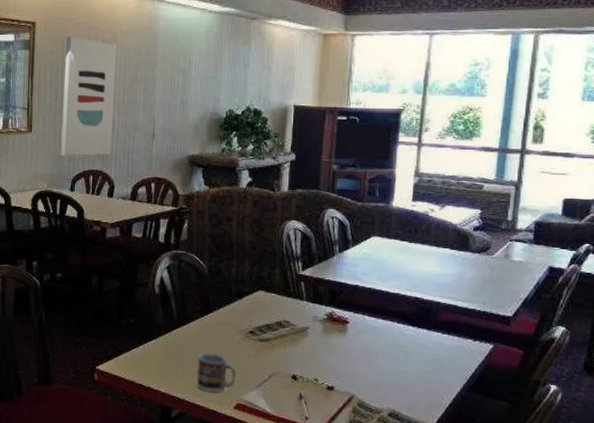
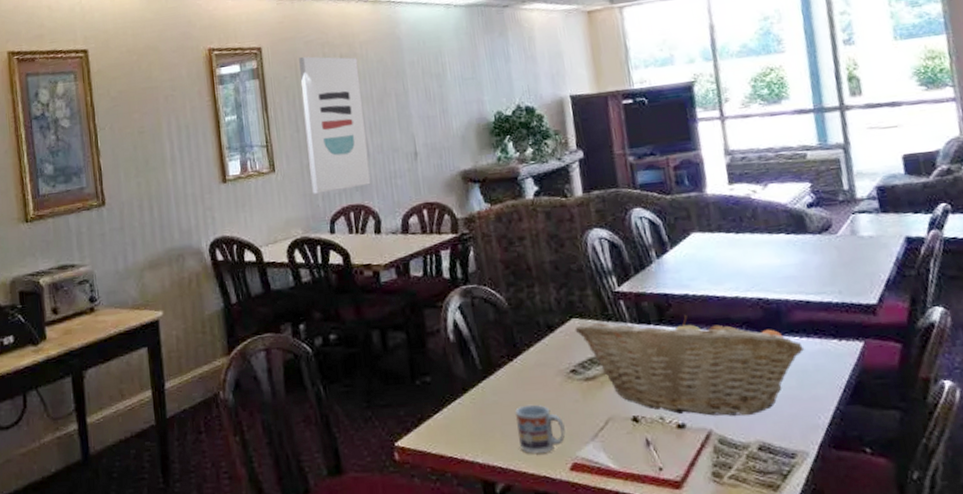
fruit basket: none [259,296,444,389] -> present [575,314,805,416]

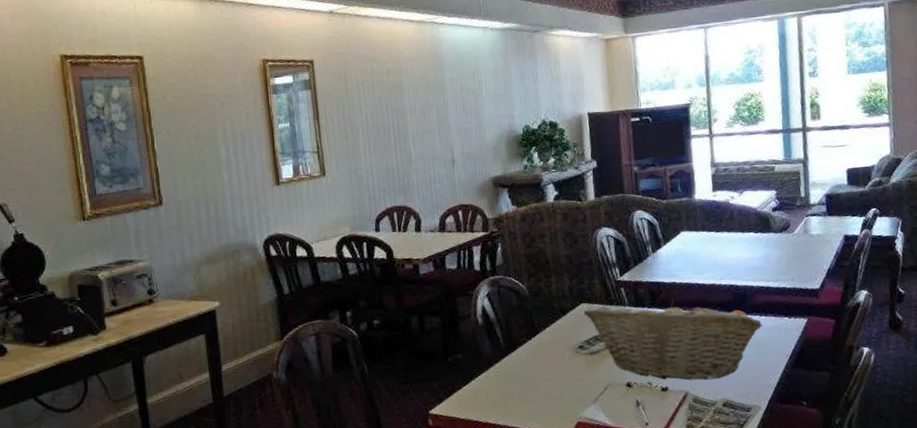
wall art: present [299,56,371,194] -> none [349,70,413,196]
cup: present [514,404,566,453] -> none [531,375,572,415]

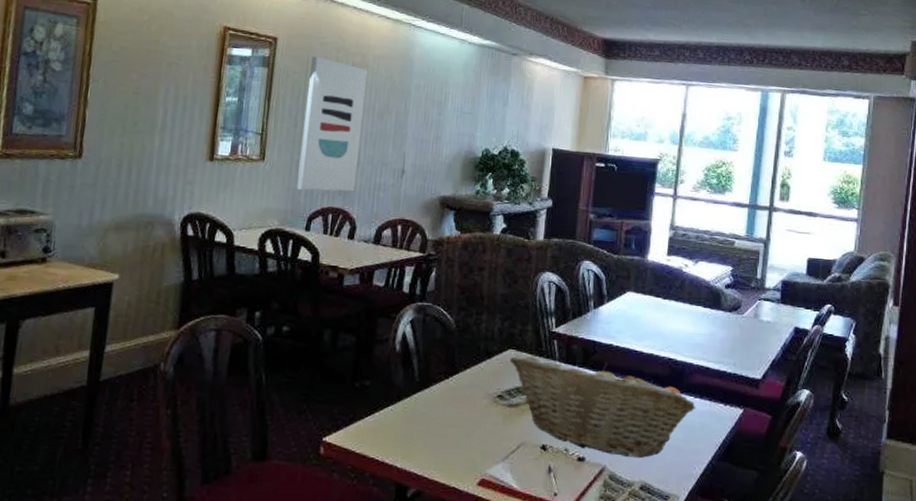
wall art: none [349,70,413,196] -> present [297,56,368,192]

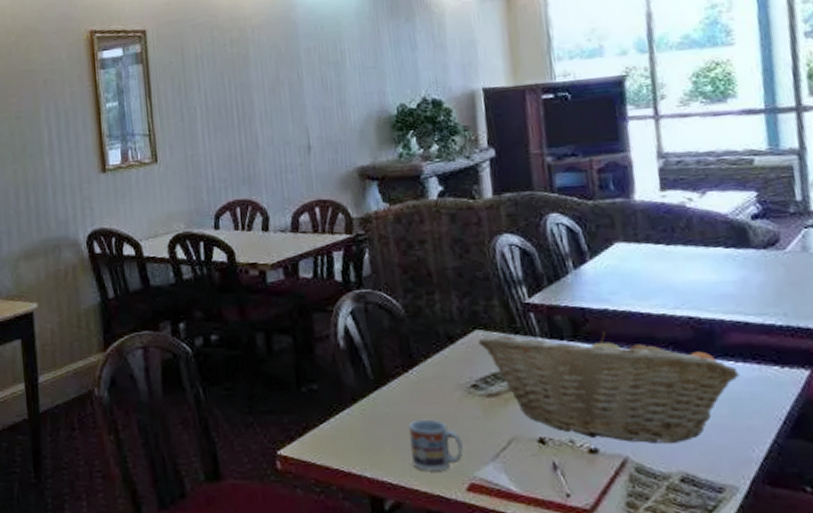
wall art: present [297,56,368,192] -> none [186,40,260,187]
cup: none [438,420,481,466] -> present [408,419,463,471]

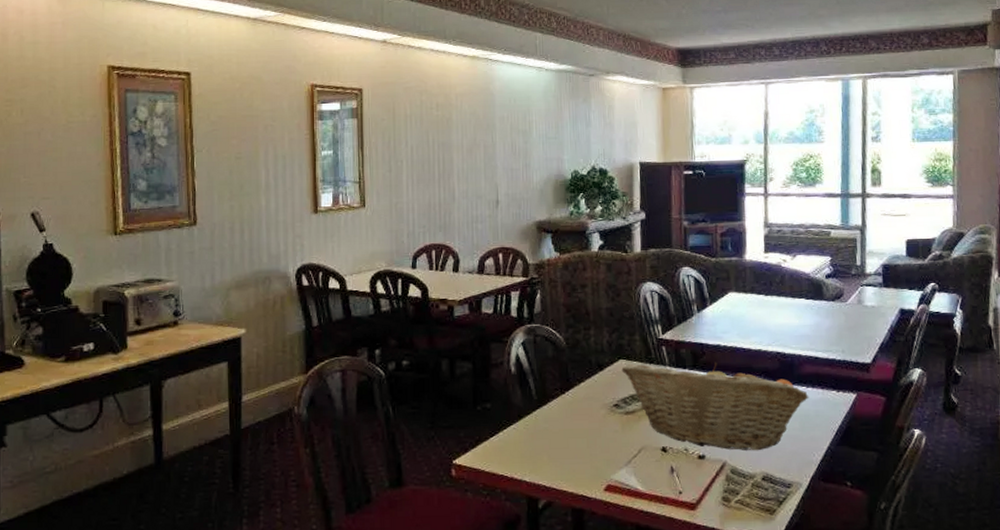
cup: present [408,419,463,471] -> none [561,432,604,475]

